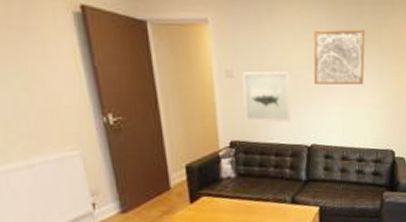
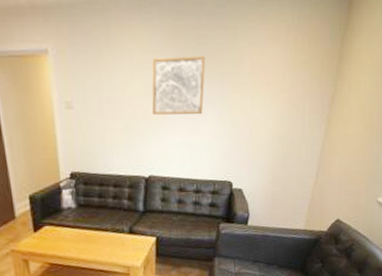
wall art: present [242,72,292,122] -> none [81,102,130,154]

